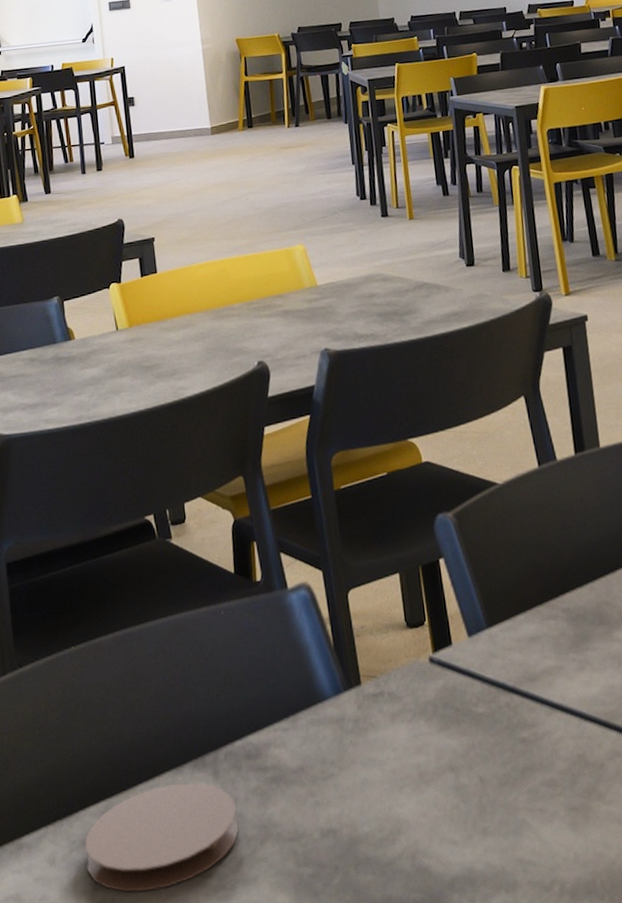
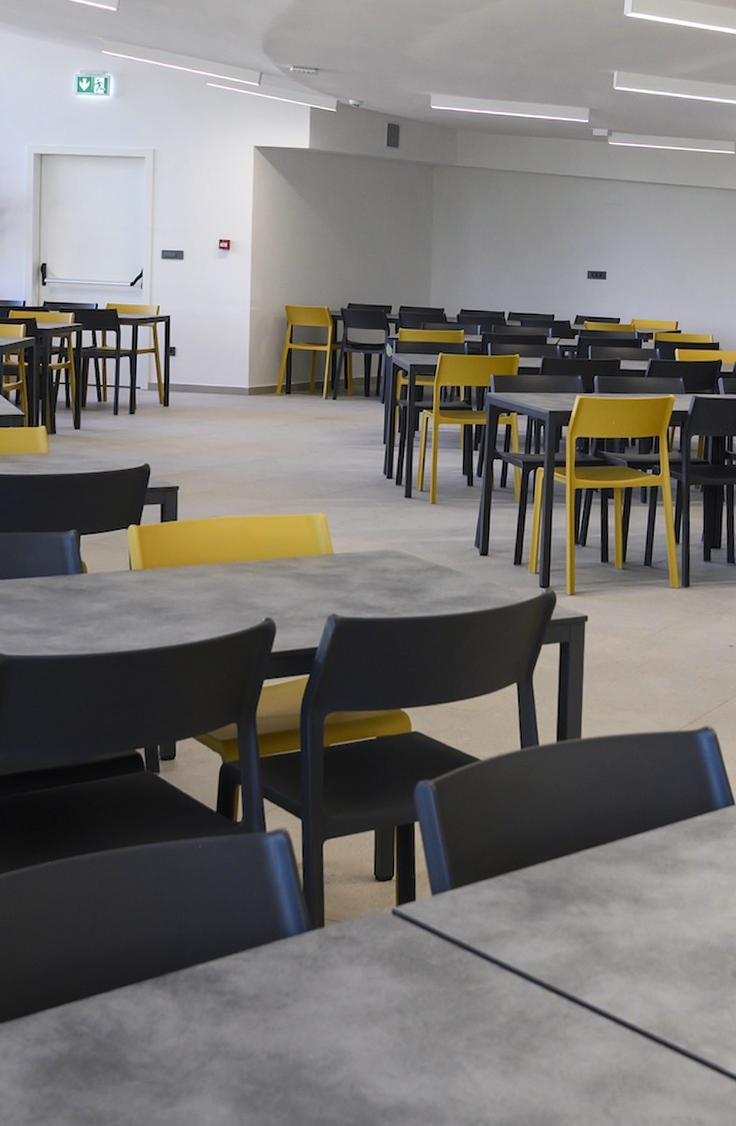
coaster: present [85,783,239,893] -> none [38,998,191,1091]

